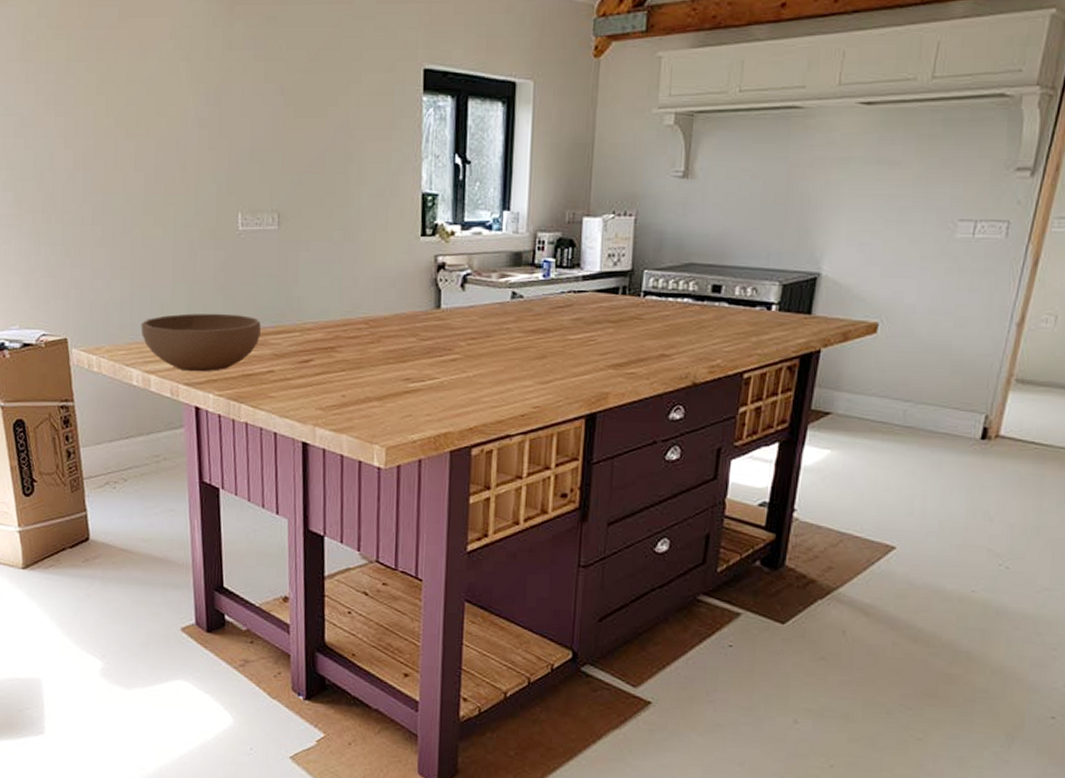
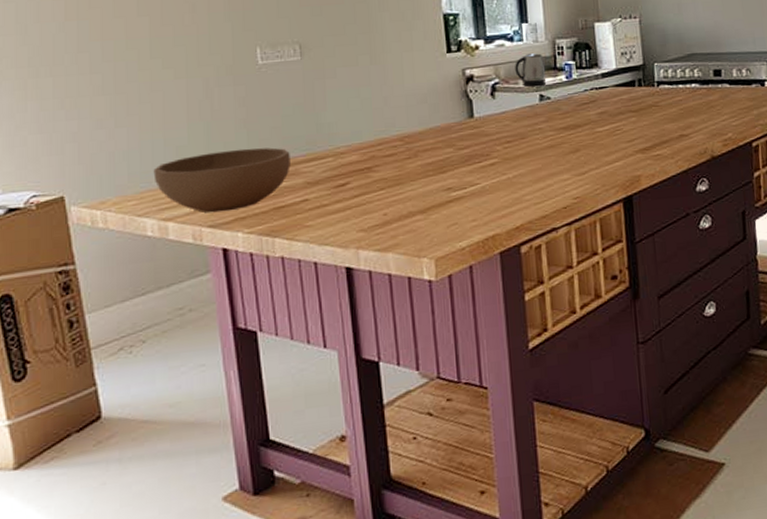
kettle: none [489,244,525,283] -> present [515,52,547,88]

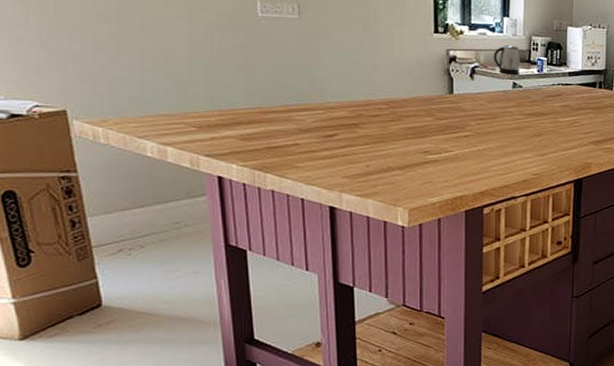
bowl: present [153,147,290,213] -> none [154,90,284,145]

